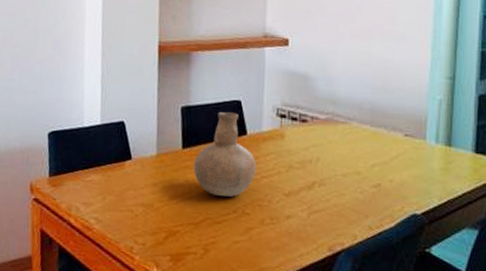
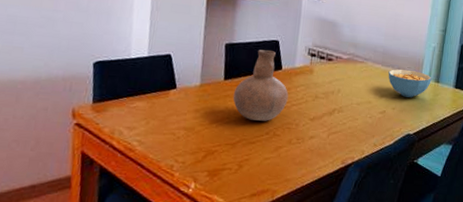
cereal bowl: none [380,129,440,167] -> present [388,69,432,98]

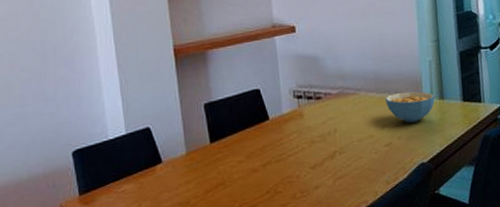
vase: present [233,50,289,121] -> none [223,101,283,181]

